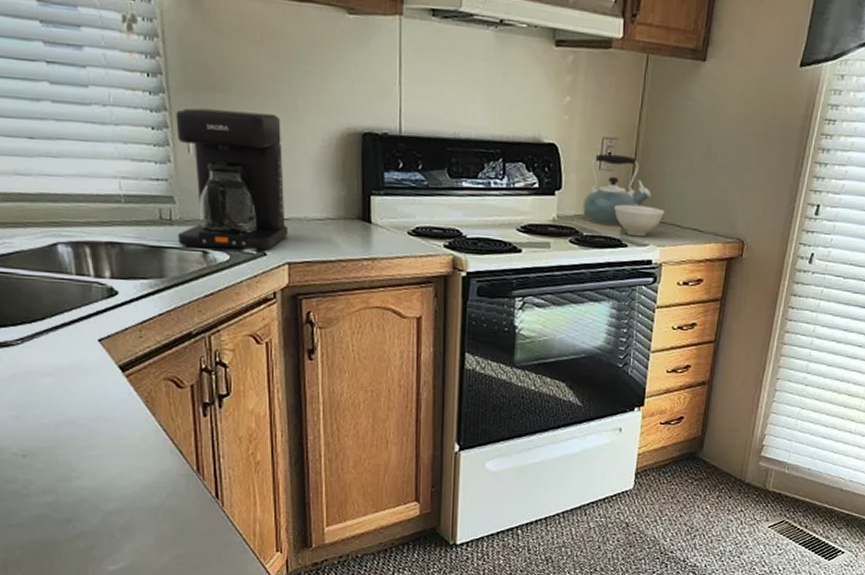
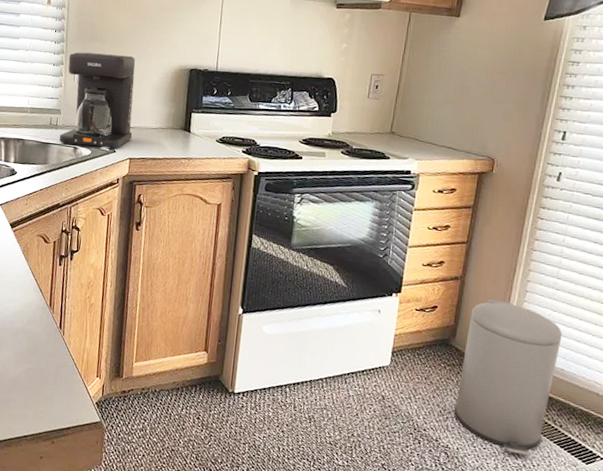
kettle: present [582,153,652,227] -> none [352,86,411,143]
bowl: present [614,204,665,237] -> none [379,125,423,152]
pedal bin: none [702,403,810,561] -> present [454,299,563,455]

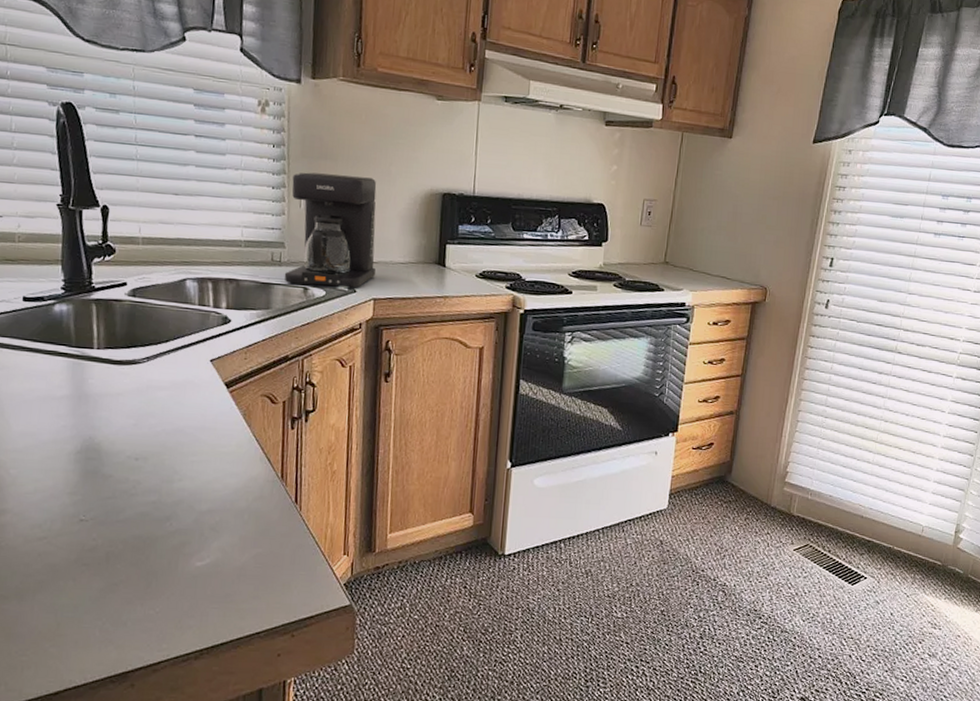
pedal bin: present [454,299,563,455] -> none [731,432,831,583]

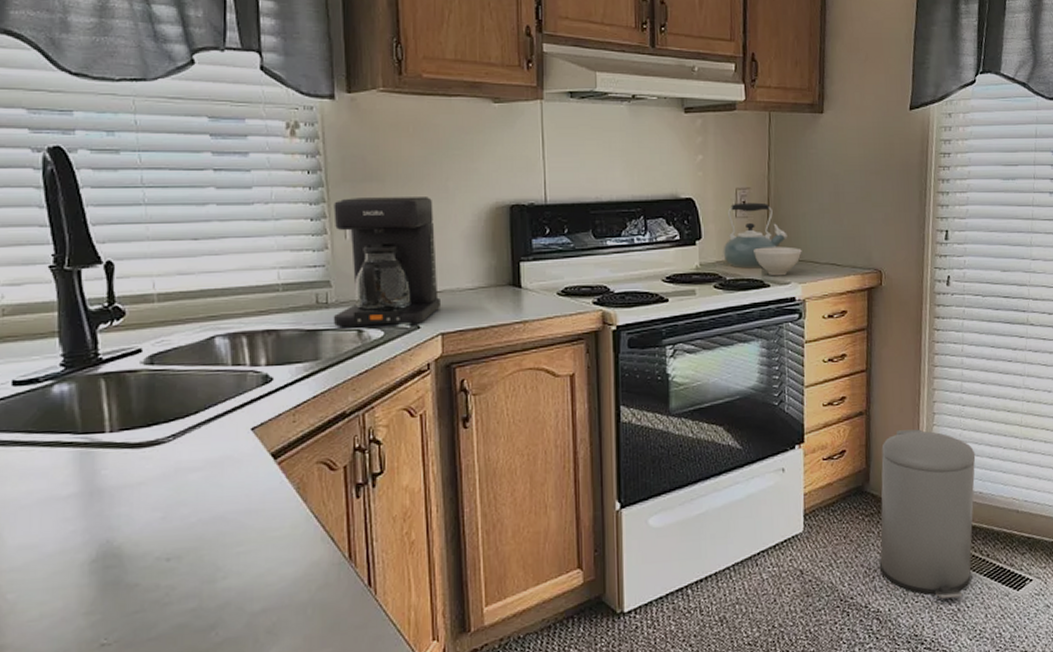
kettle: none [625,212,685,274] -> present [723,202,788,269]
bowl: none [653,254,697,283] -> present [754,246,802,276]
pedal bin: none [731,432,831,583] -> present [880,429,976,599]

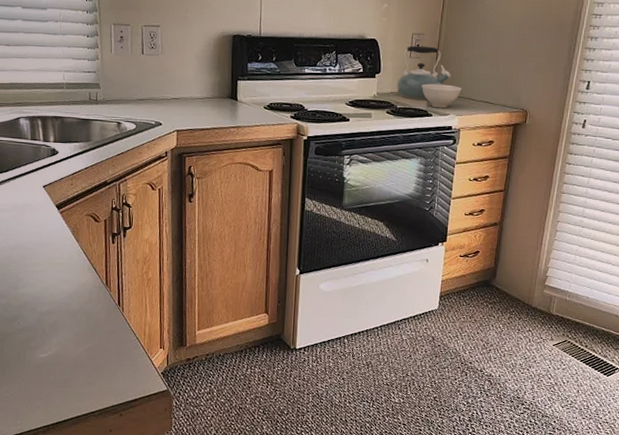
coffee maker: present [333,197,442,327] -> none [100,21,178,122]
pedal bin: present [880,429,976,599] -> none [496,241,587,374]

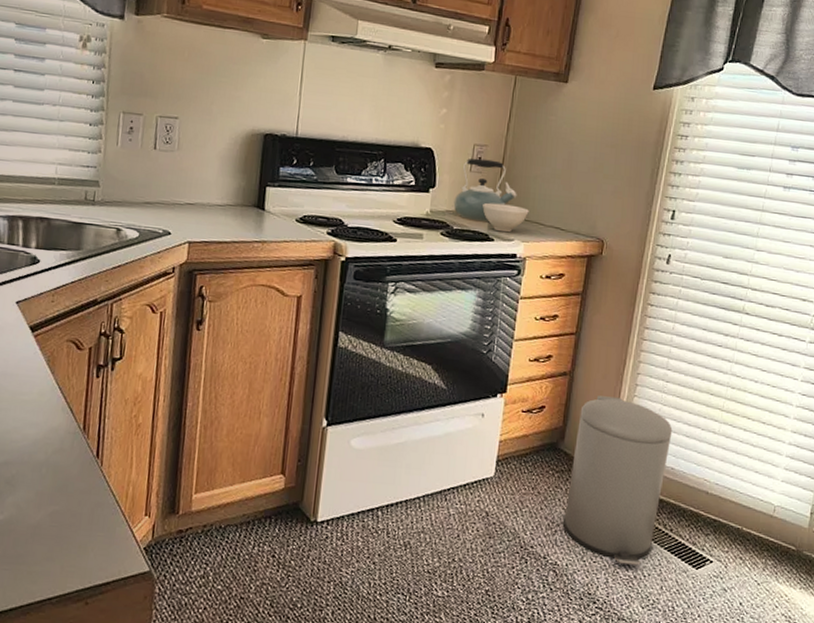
pedal bin: none [496,241,587,374] -> present [563,396,673,565]

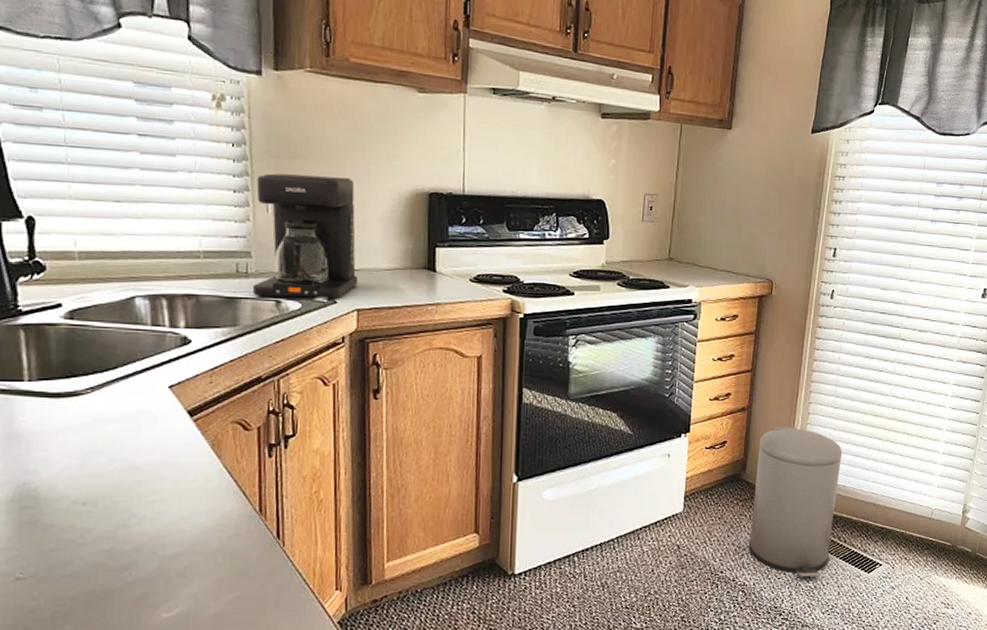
coffee maker: none [96,109,197,230] -> present [252,173,359,299]
kettle: present [453,158,517,223] -> none [628,207,689,270]
bowl: present [482,202,529,233] -> none [657,251,701,279]

